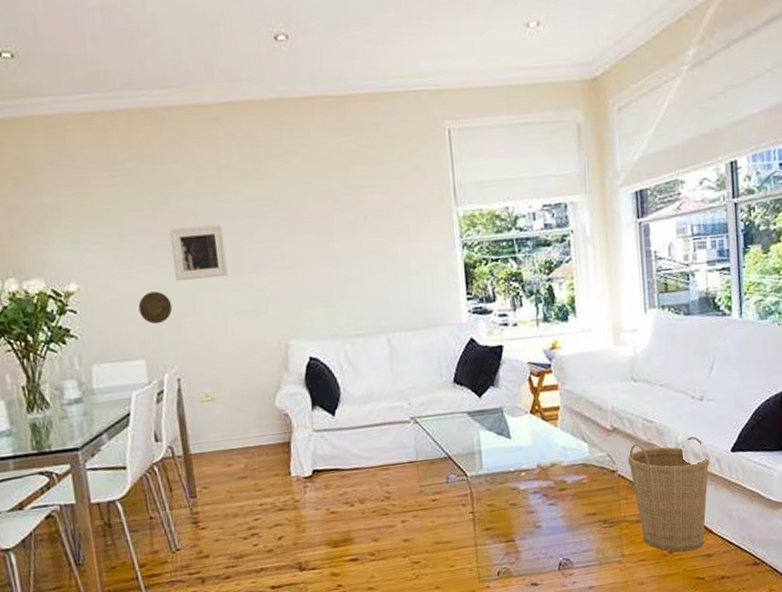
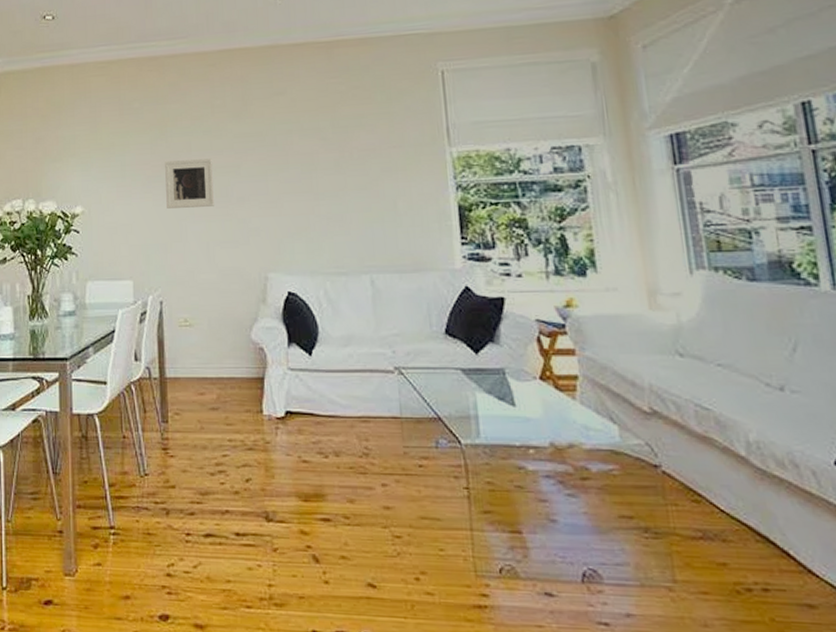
decorative plate: present [138,291,173,324] -> none [132,217,161,248]
basket: present [627,436,710,552] -> none [674,434,802,593]

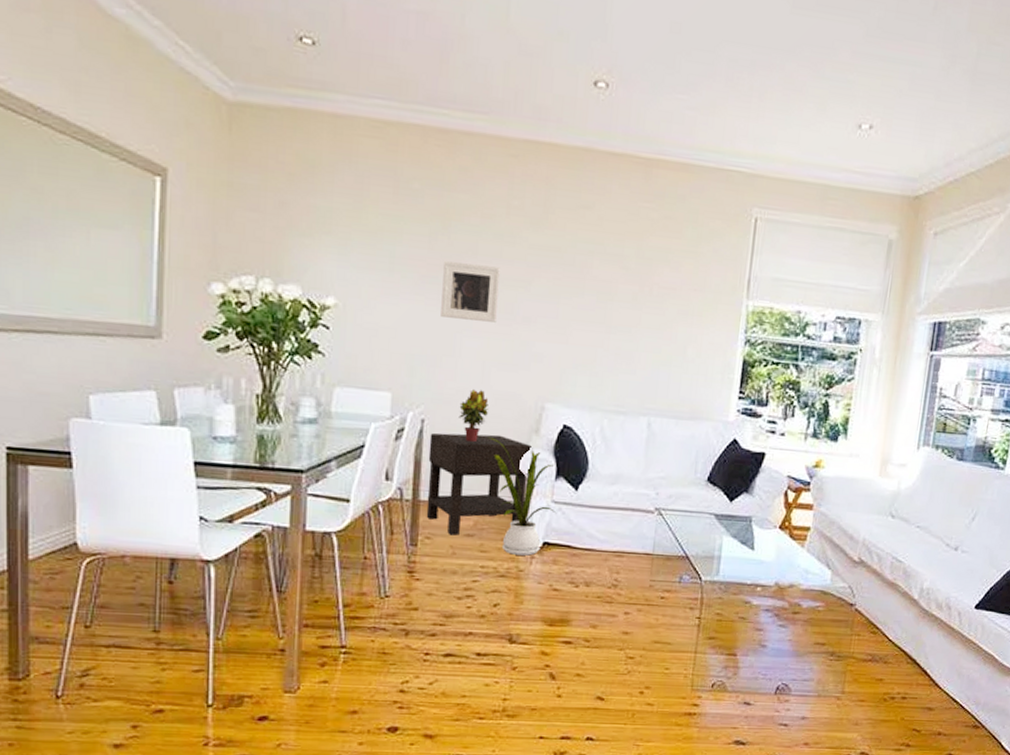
nightstand: none [169,308,262,410] -> present [426,432,532,536]
potted plant: none [191,269,217,318] -> present [458,389,489,443]
house plant: none [221,311,294,426] -> present [489,437,557,556]

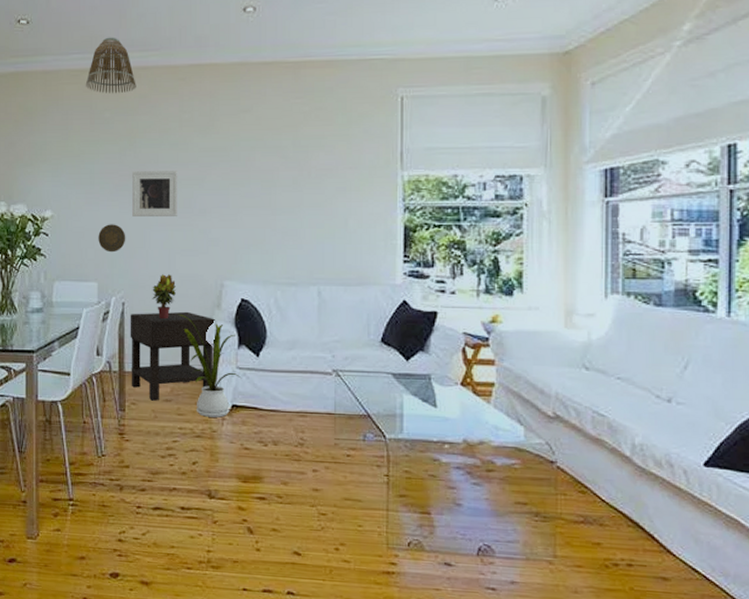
lamp shade: none [389,84,456,161] -> present [85,37,136,94]
decorative plate: none [395,322,431,358] -> present [98,224,126,253]

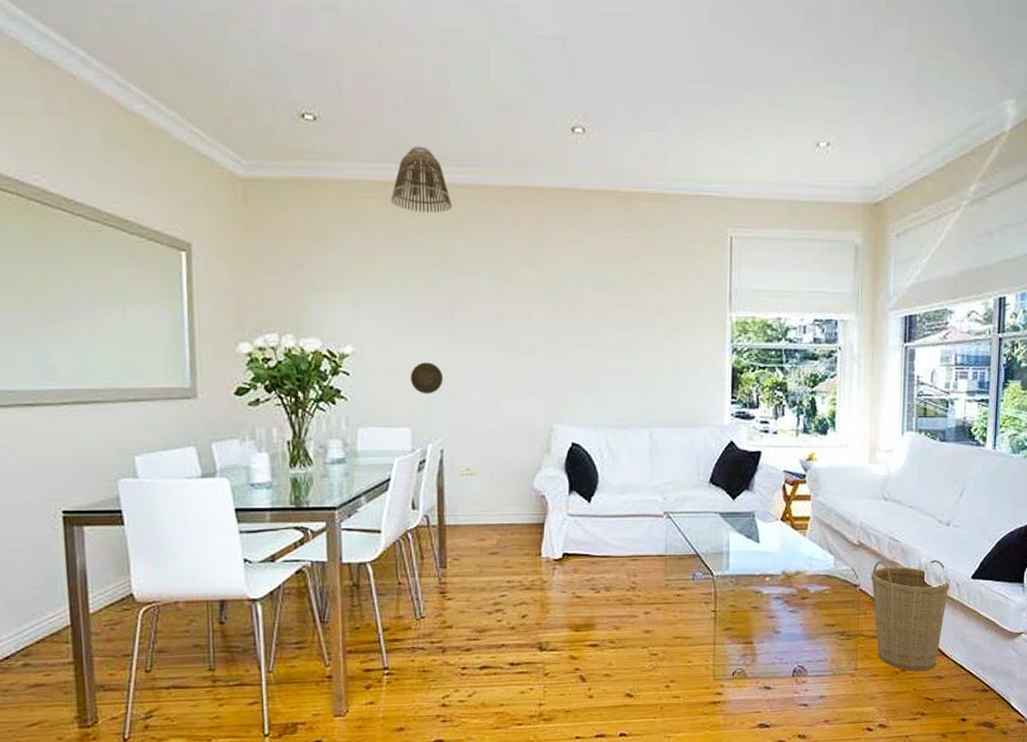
nightstand: present [130,311,215,401] -> none [449,457,544,555]
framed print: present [132,171,179,216] -> none [449,303,503,355]
potted plant: present [152,274,176,320] -> none [474,418,501,467]
house plant: present [178,314,242,418] -> none [504,460,573,568]
basket: none [570,436,674,568] -> present [870,560,950,671]

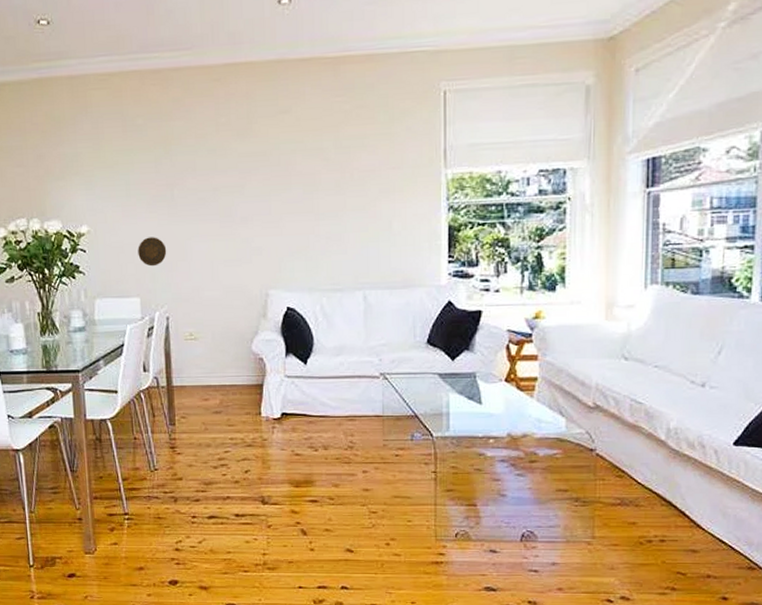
lamp shade: present [390,146,452,214] -> none [114,36,169,99]
basket: present [870,560,950,671] -> none [608,424,706,542]

